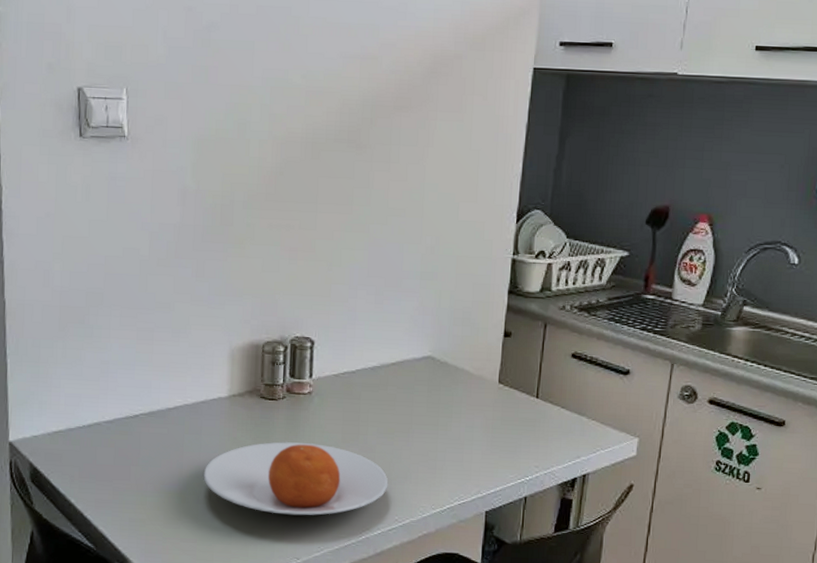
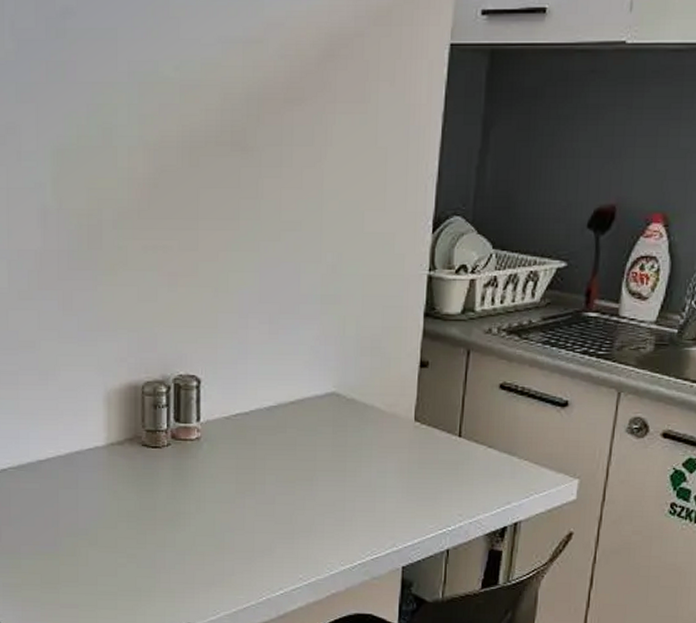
plate: present [203,442,389,516] -> none [82,494,291,576]

